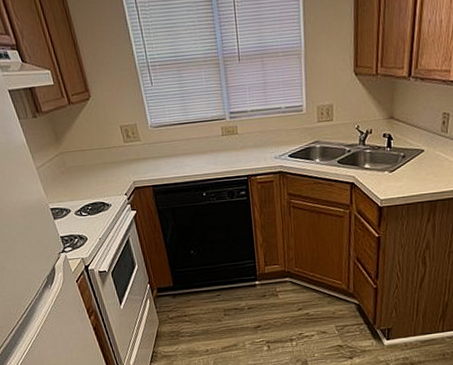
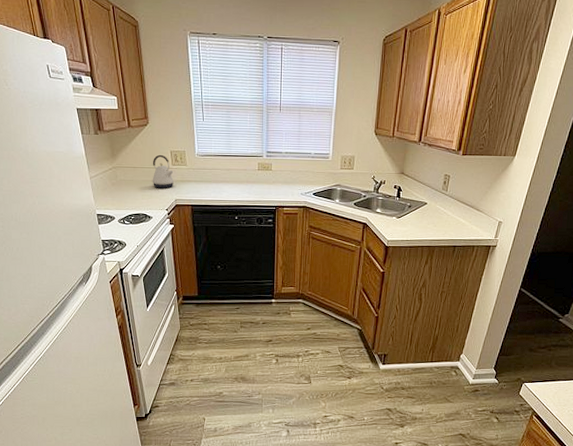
kettle: none [102,131,129,171] -> present [152,154,174,189]

